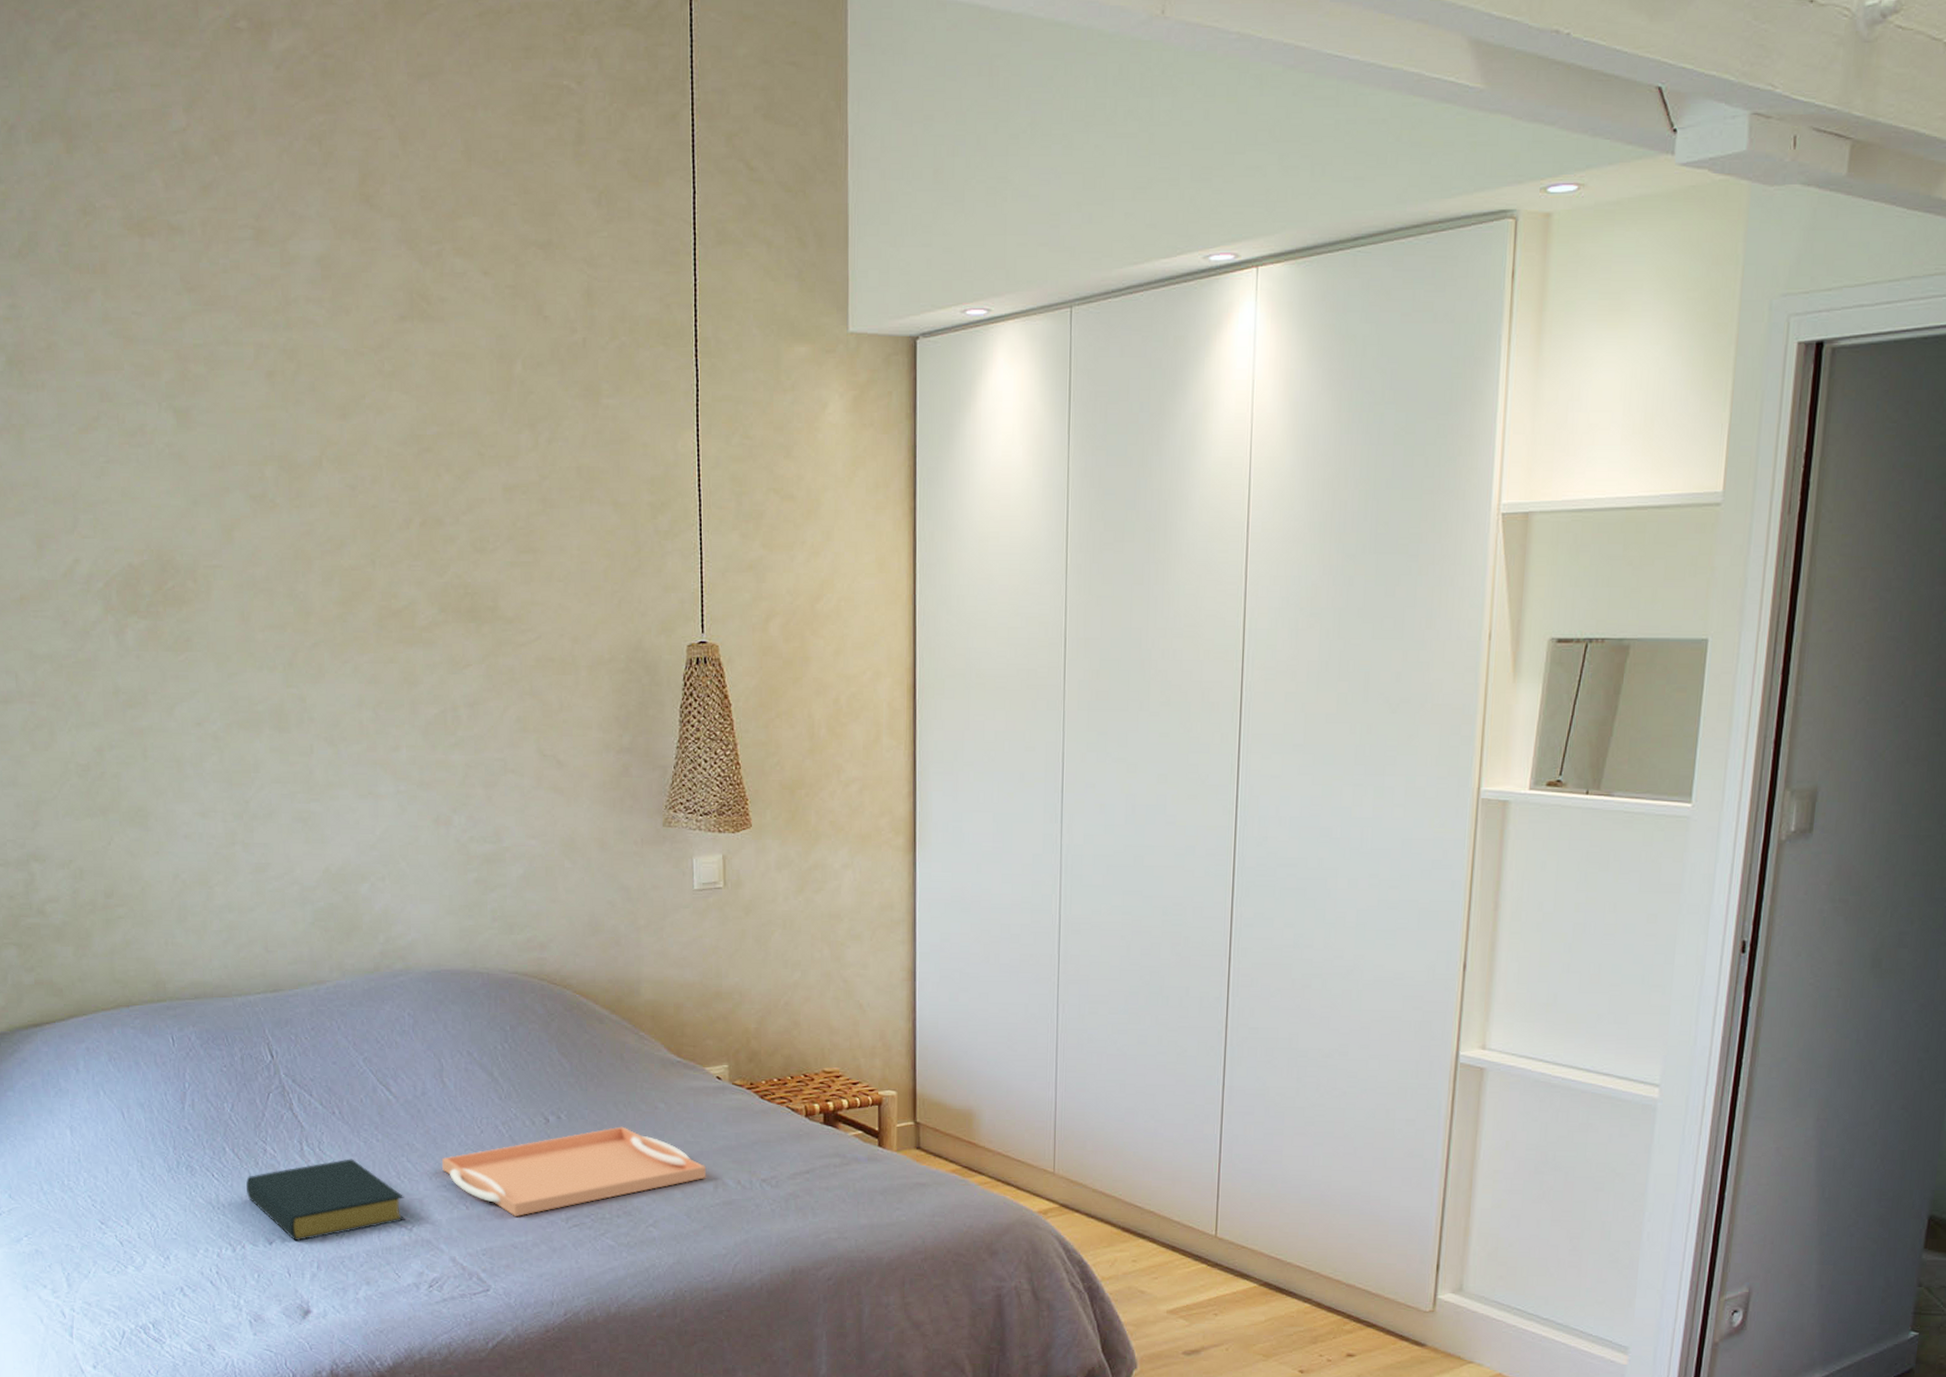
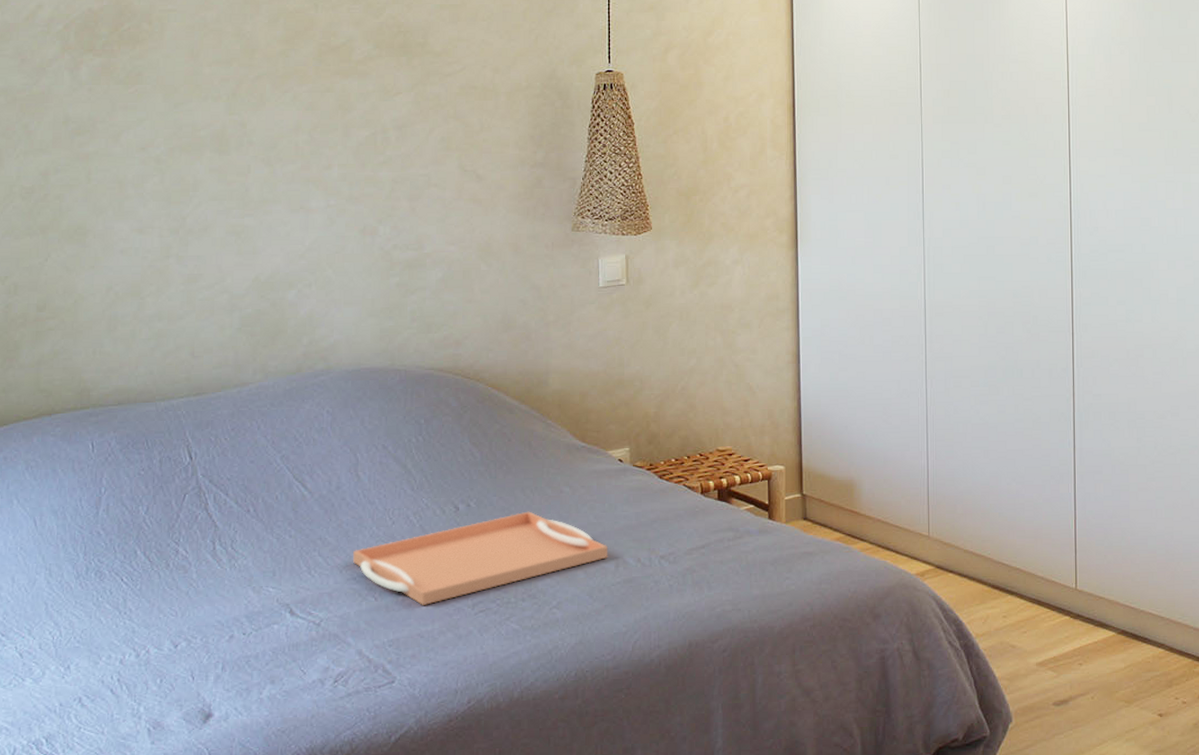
hardback book: present [245,1159,406,1242] -> none [154,556,315,643]

